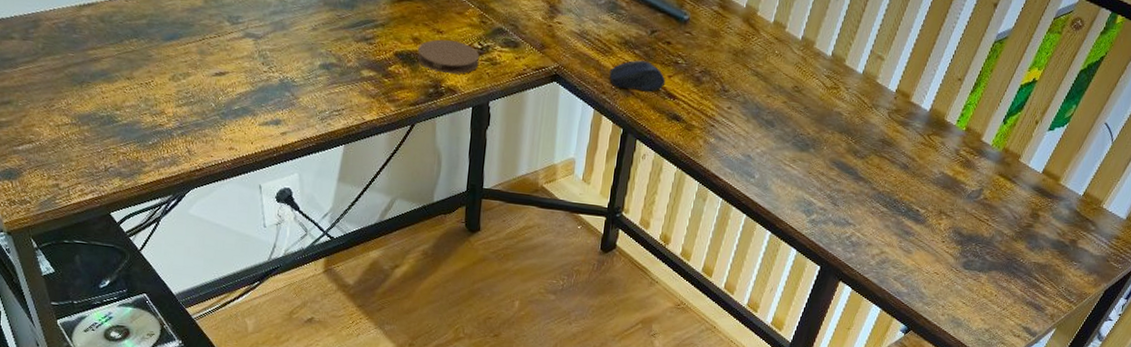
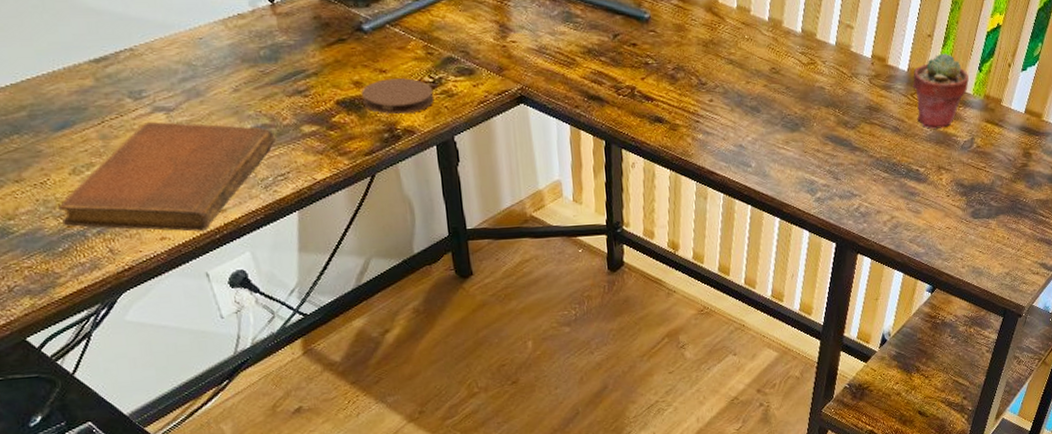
notebook: none [154,45,338,148] -> present [57,121,276,232]
computer mouse: present [609,60,666,92] -> none [578,67,640,99]
potted succulent: none [928,98,992,174] -> present [912,53,969,129]

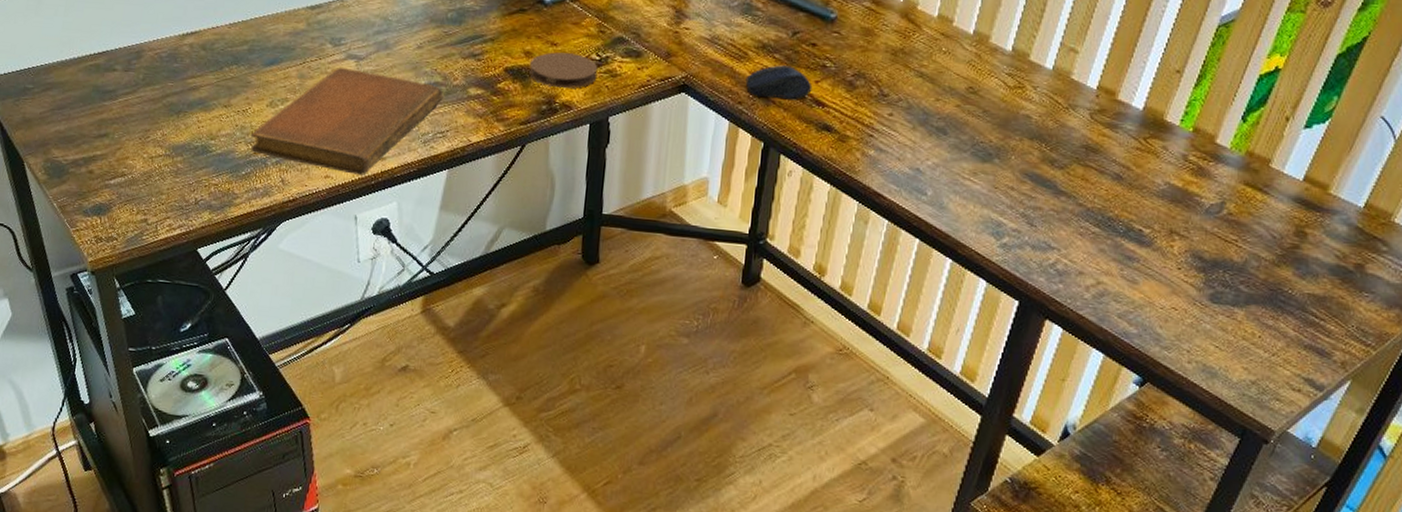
computer mouse: none [578,67,640,99] -> present [745,65,813,100]
potted succulent: present [912,53,969,129] -> none [1147,93,1227,185]

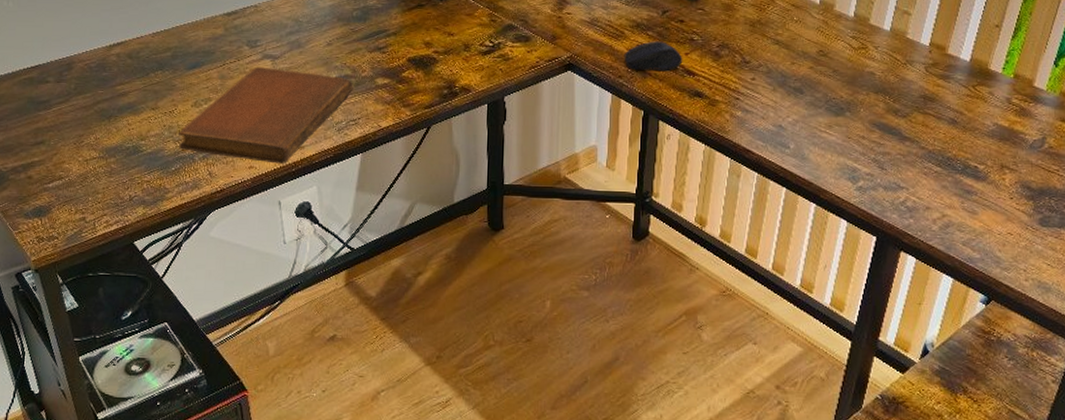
coaster: present [529,52,598,89] -> none [430,41,492,74]

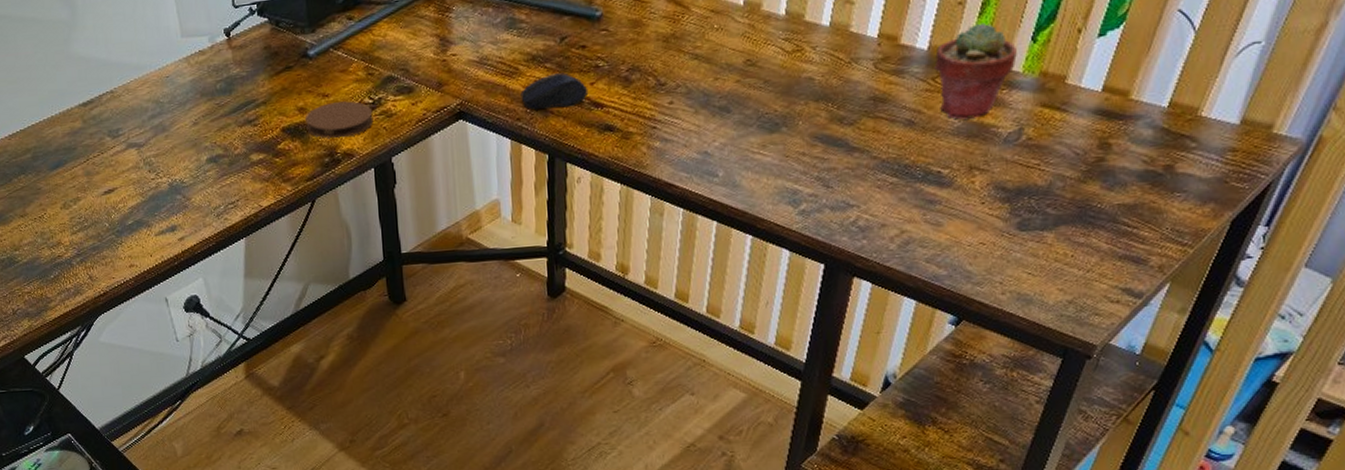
notebook: present [177,66,354,164] -> none [51,157,228,259]
coaster: none [430,41,492,74] -> present [305,101,374,139]
potted succulent: none [975,44,1042,124] -> present [934,22,1017,120]

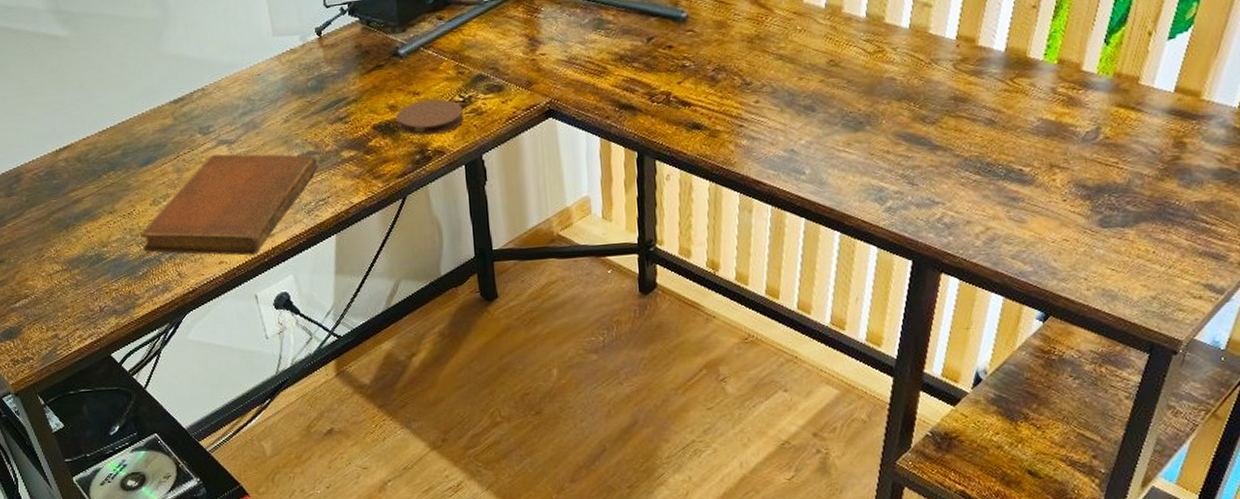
notebook: none [51,157,228,259] -> present [140,153,318,256]
computer mouse: present [520,73,589,110] -> none [609,72,676,108]
potted succulent: present [934,22,1017,120] -> none [1012,25,1091,119]

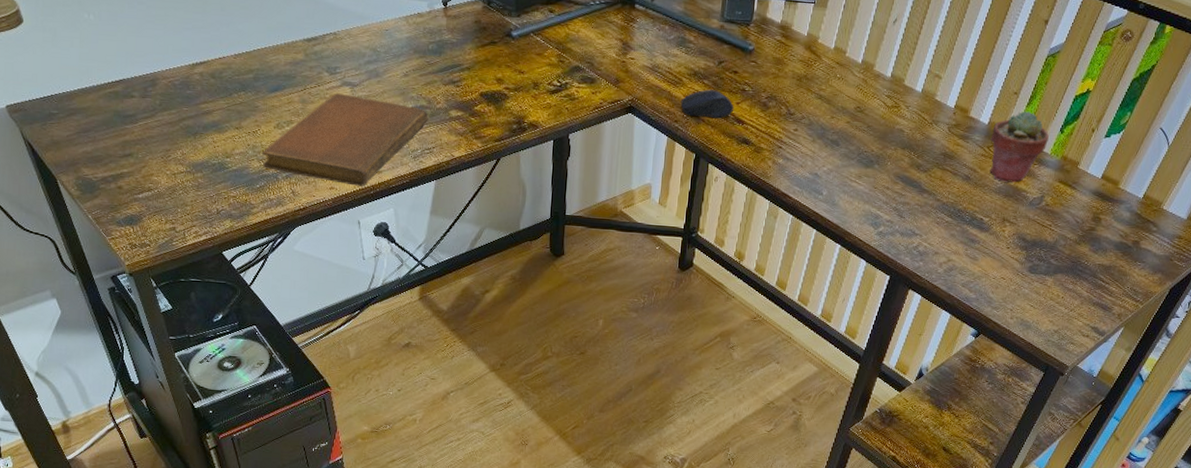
coaster: present [396,99,464,136] -> none [501,79,559,111]
computer mouse: none [609,72,676,108] -> present [680,89,734,119]
potted succulent: none [1012,25,1091,119] -> present [989,111,1049,183]

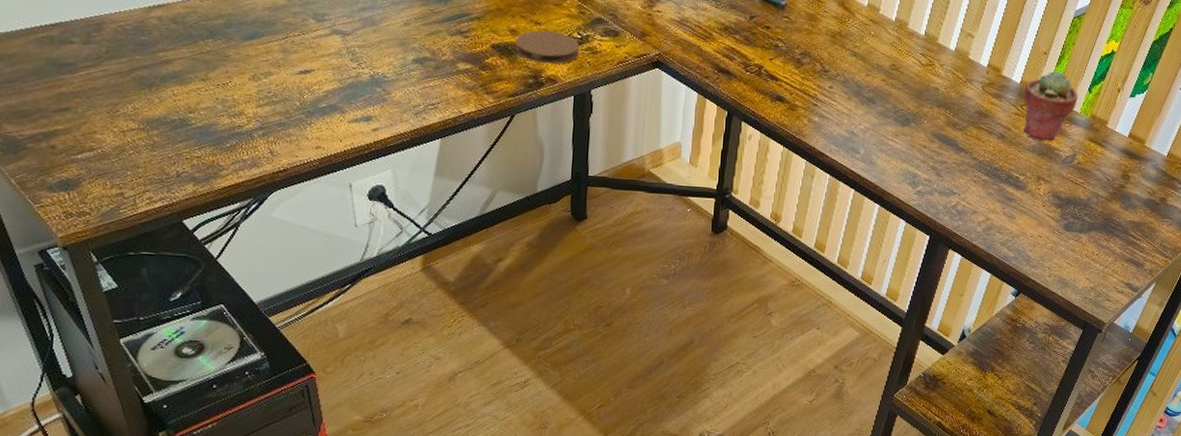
notebook: present [261,93,429,187] -> none [233,42,433,146]
coaster: none [501,79,559,111] -> present [515,30,580,64]
computer mouse: present [680,89,734,119] -> none [711,44,767,75]

